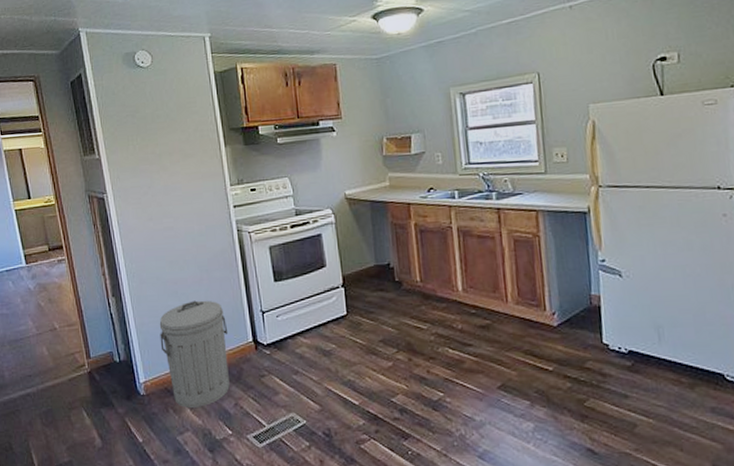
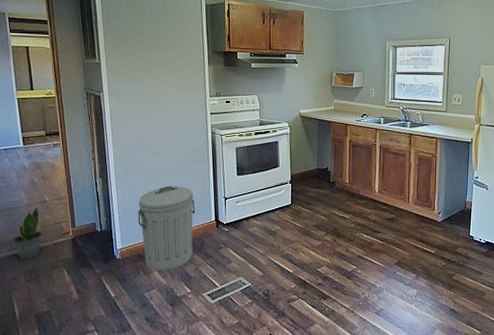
potted plant: none [25,337,55,401] -> present [14,207,42,260]

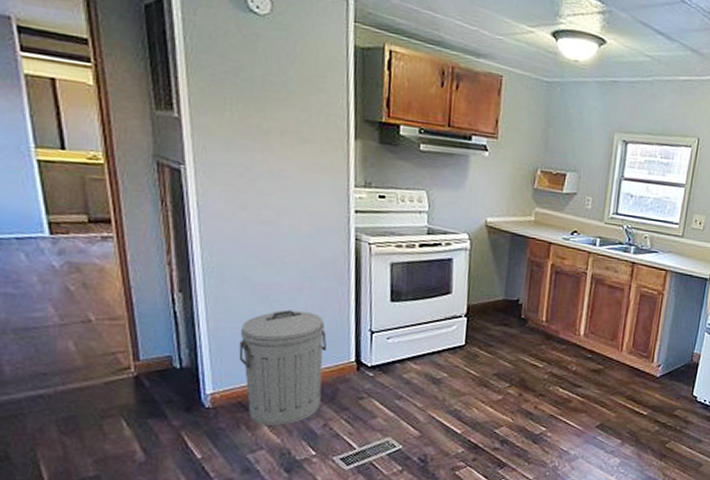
potted plant: present [14,207,42,260] -> none [37,329,85,405]

